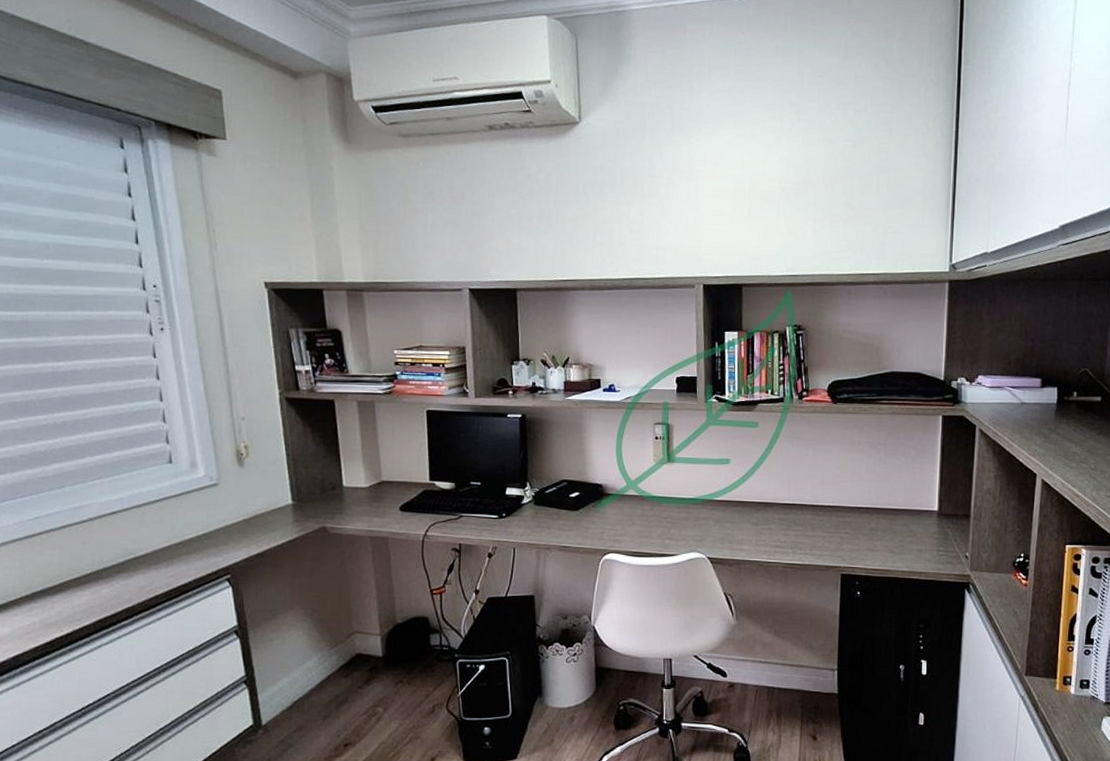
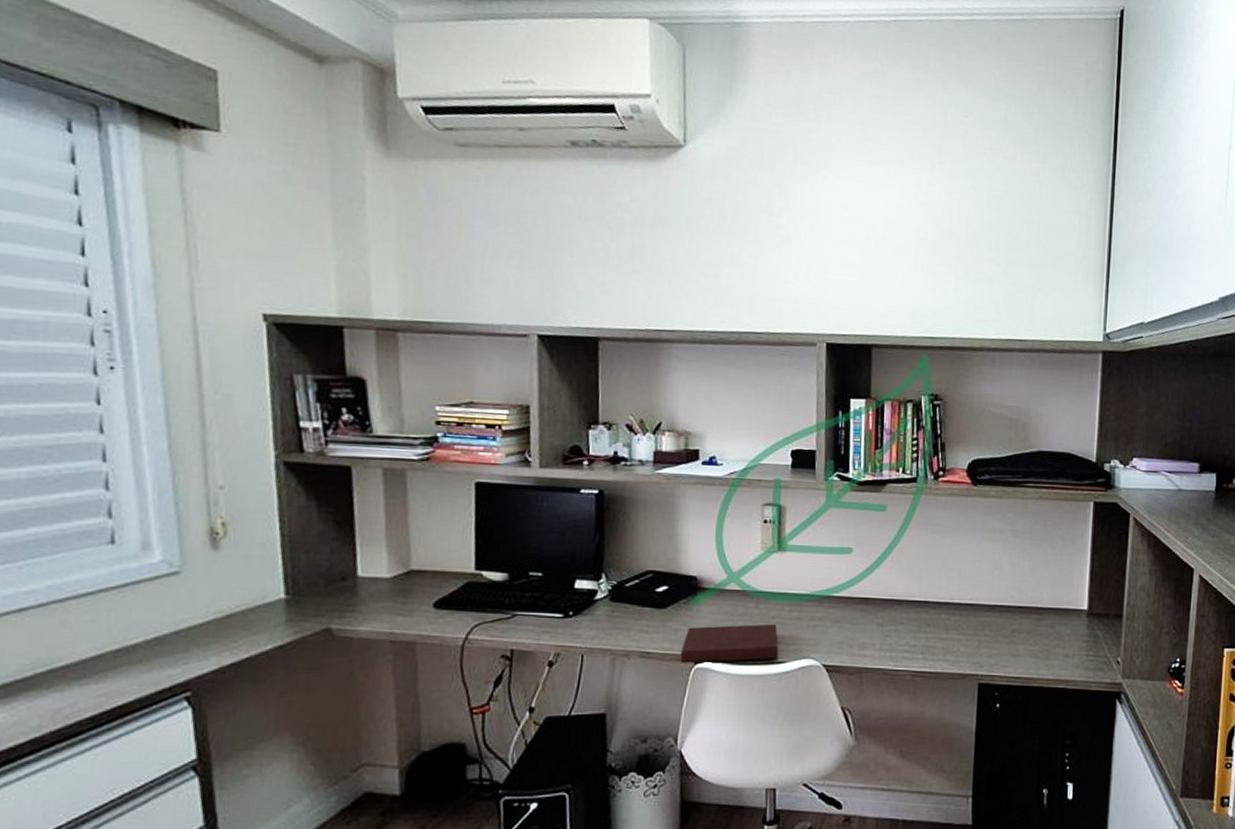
notebook: none [591,523,670,556] -> present [680,623,779,663]

